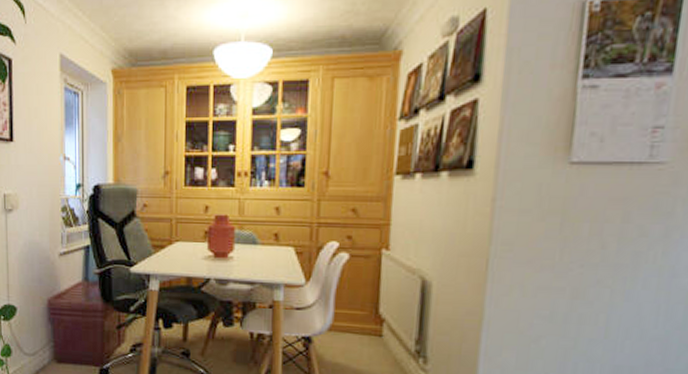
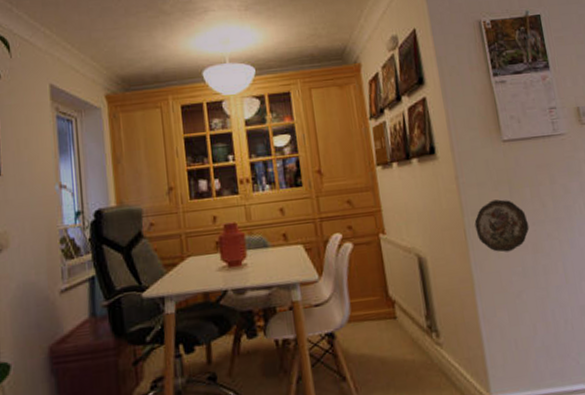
decorative plate: none [501,231,575,292] -> present [474,199,530,253]

